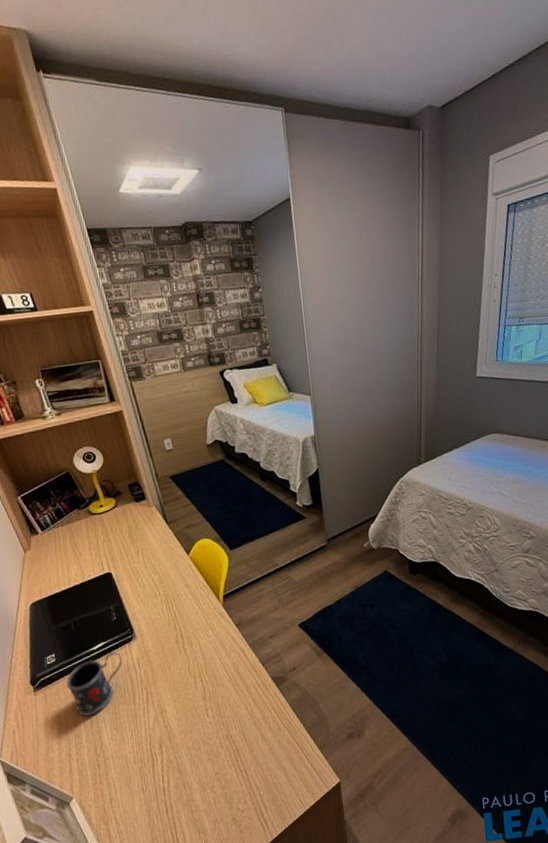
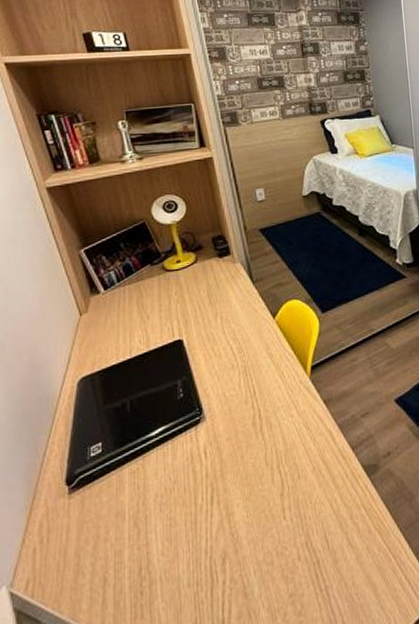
mug: present [66,651,123,716] -> none [113,437,185,525]

